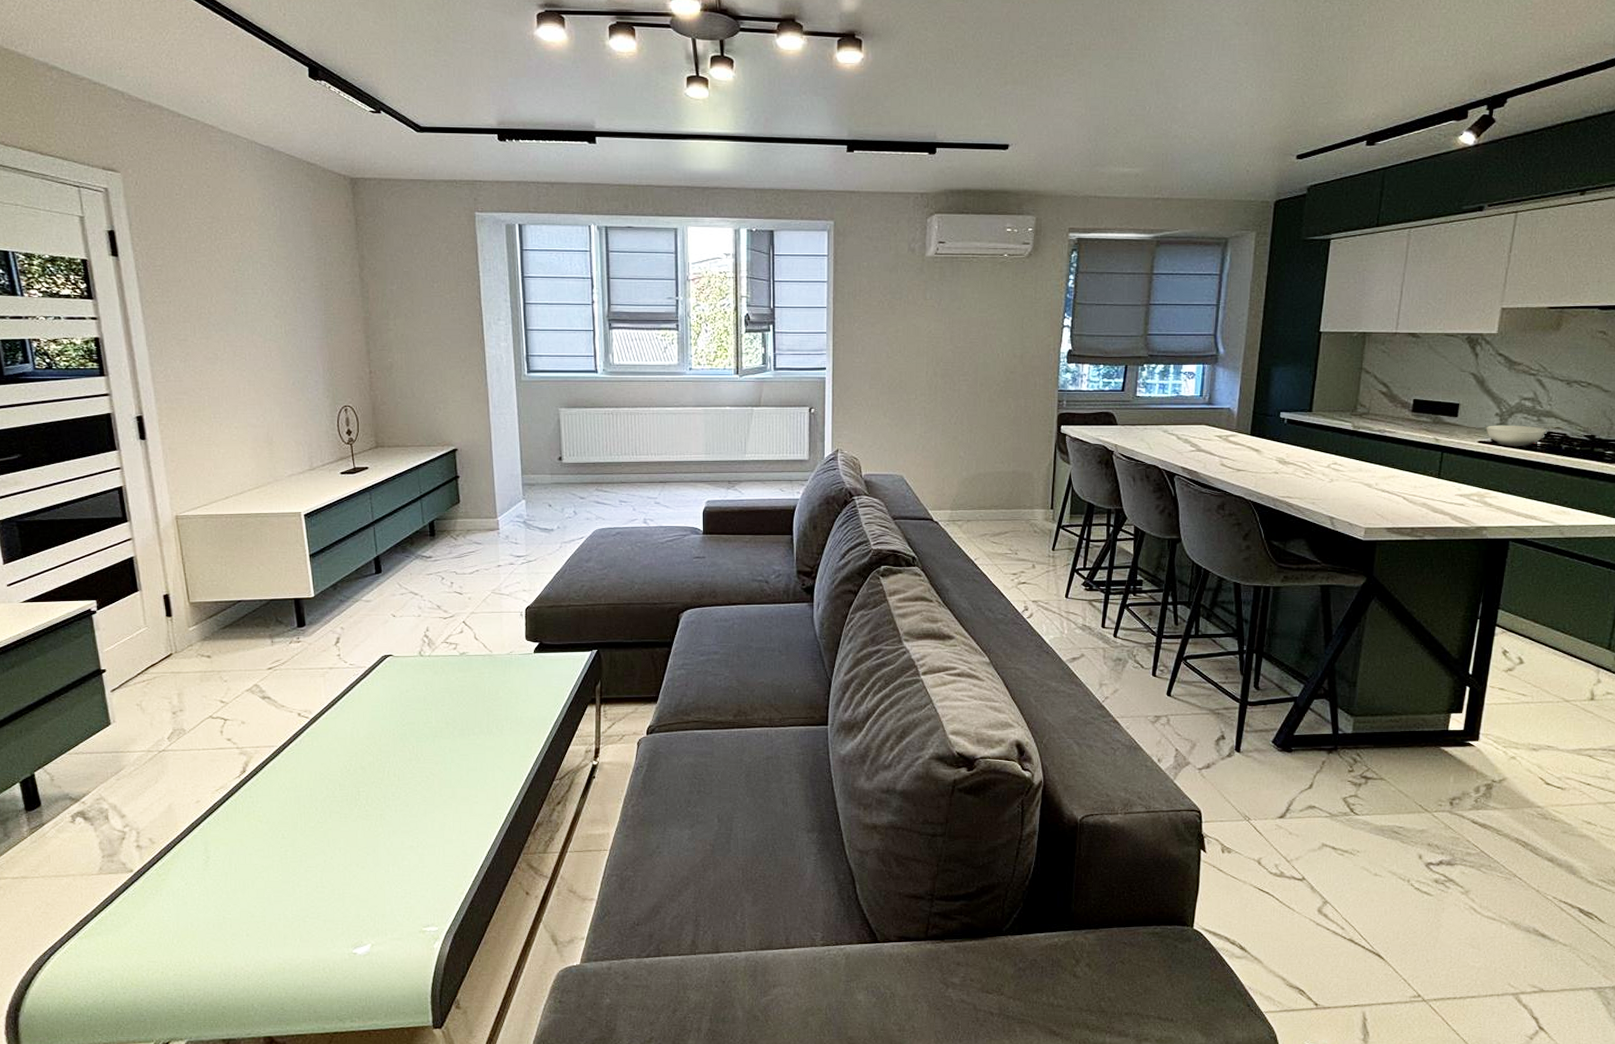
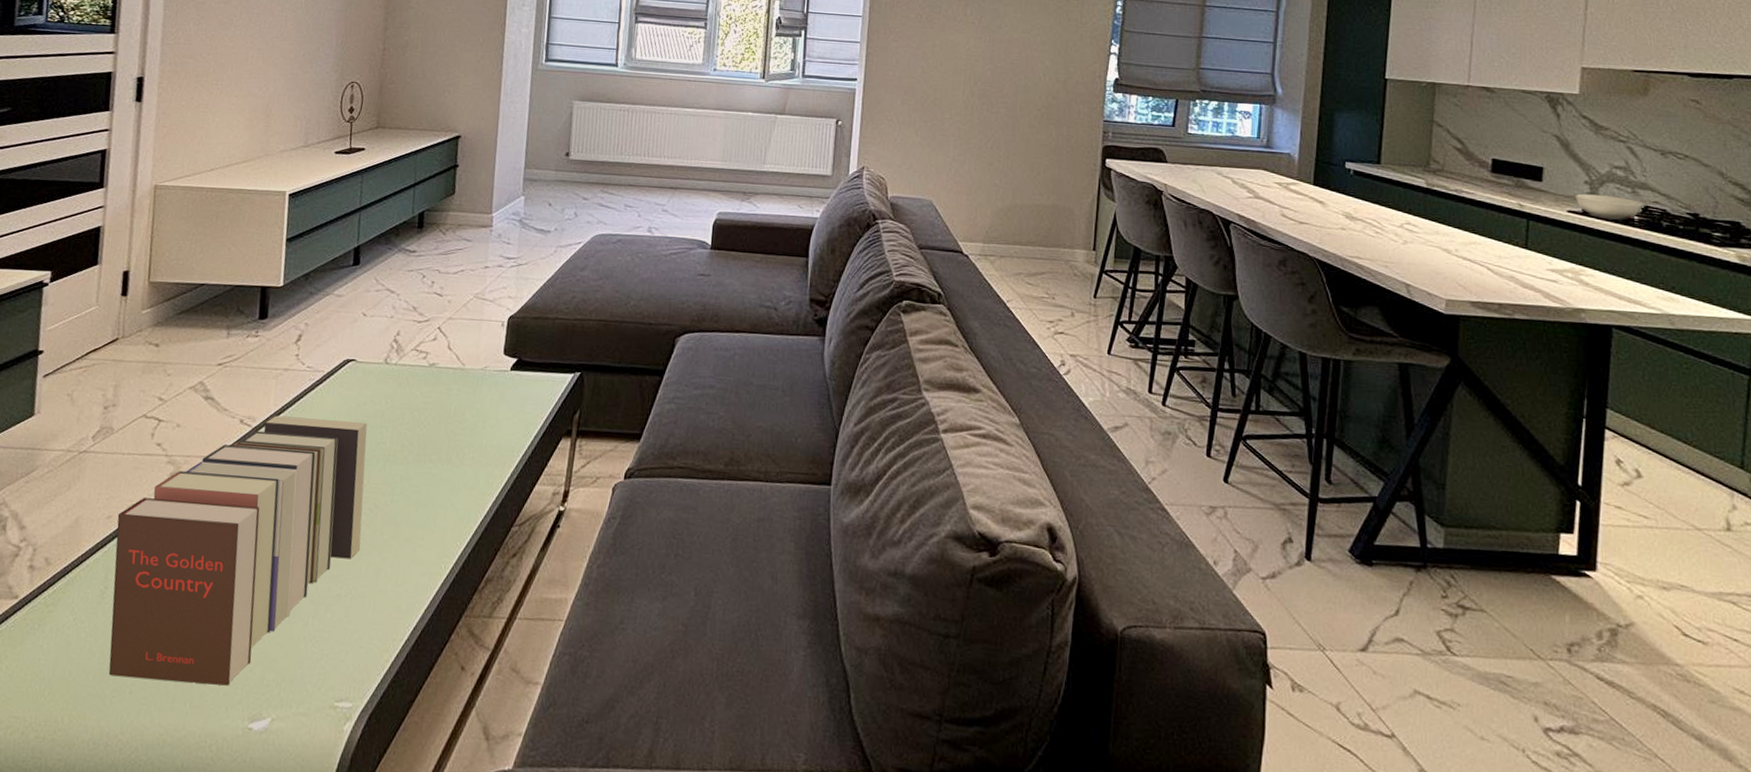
books: none [205,706,423,924] -> present [108,415,368,686]

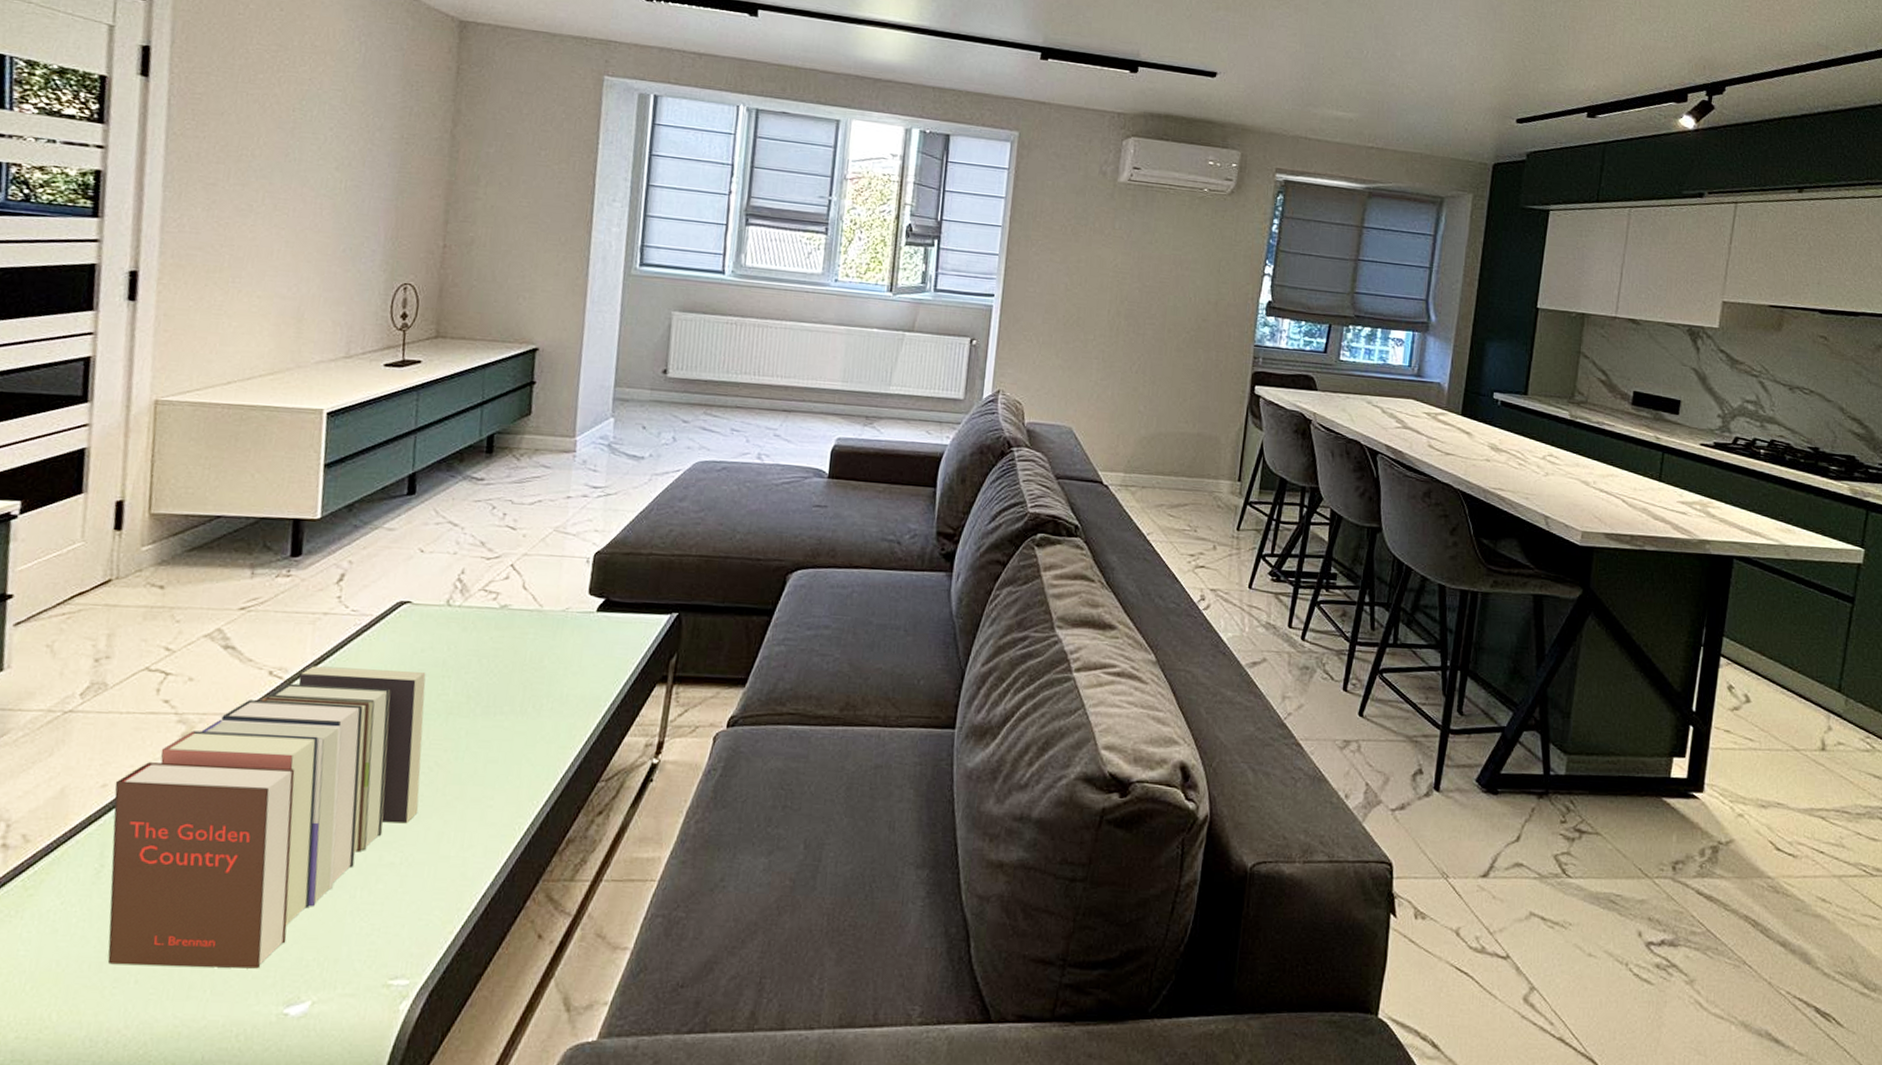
bowl: present [1575,193,1644,220] -> none [1708,427,1770,454]

